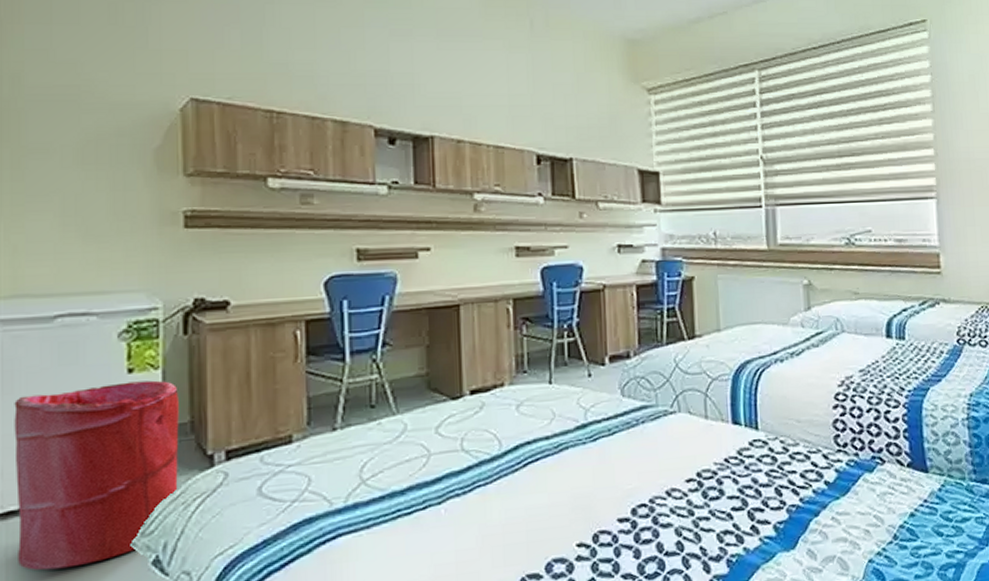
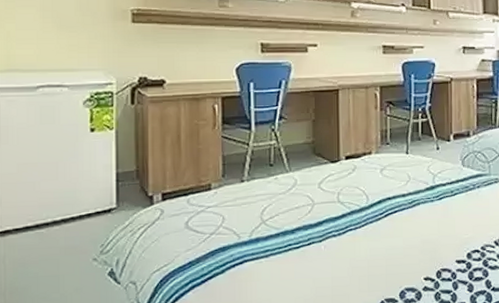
laundry hamper: present [14,380,179,571] -> none [9,138,128,275]

